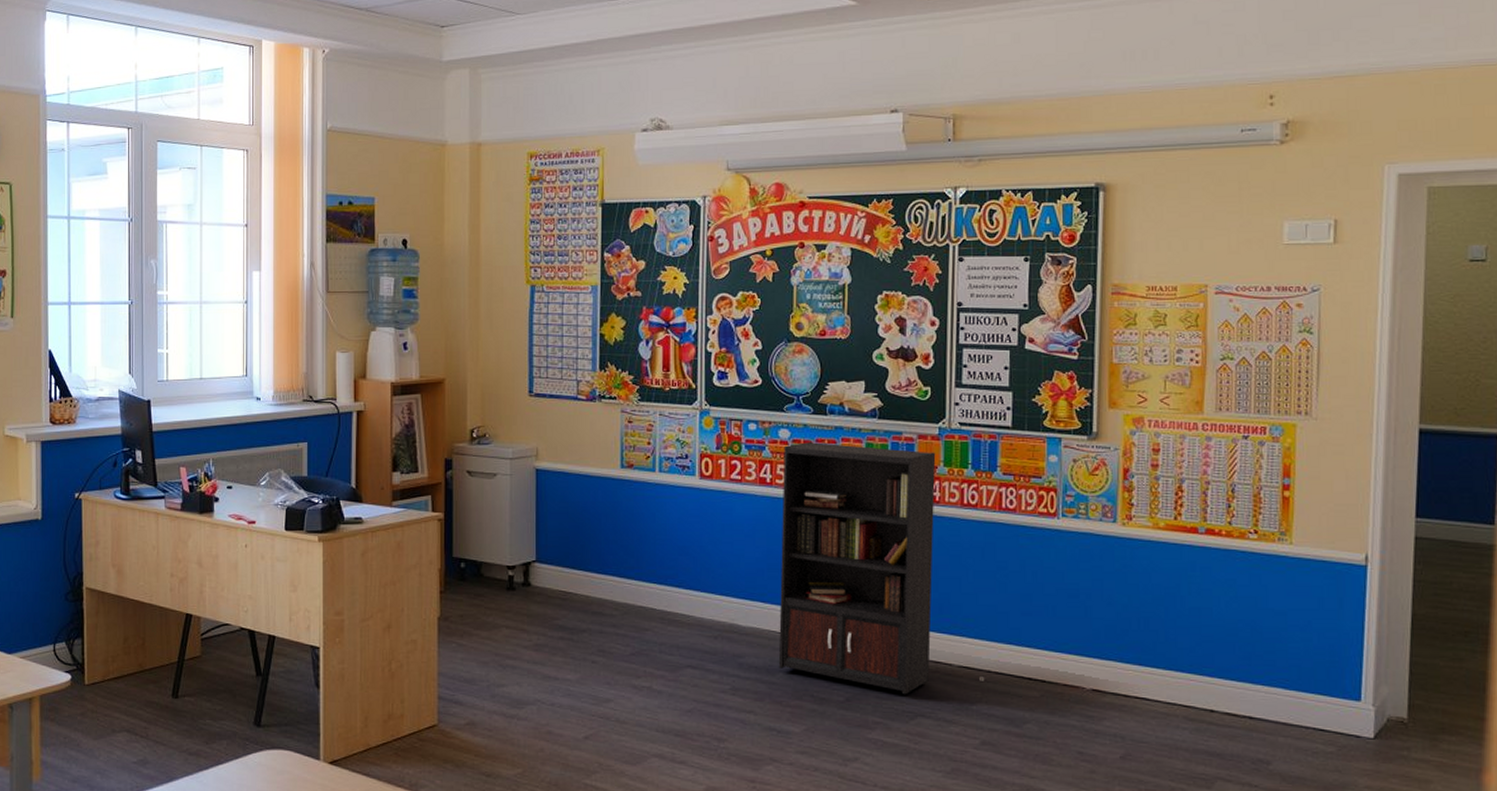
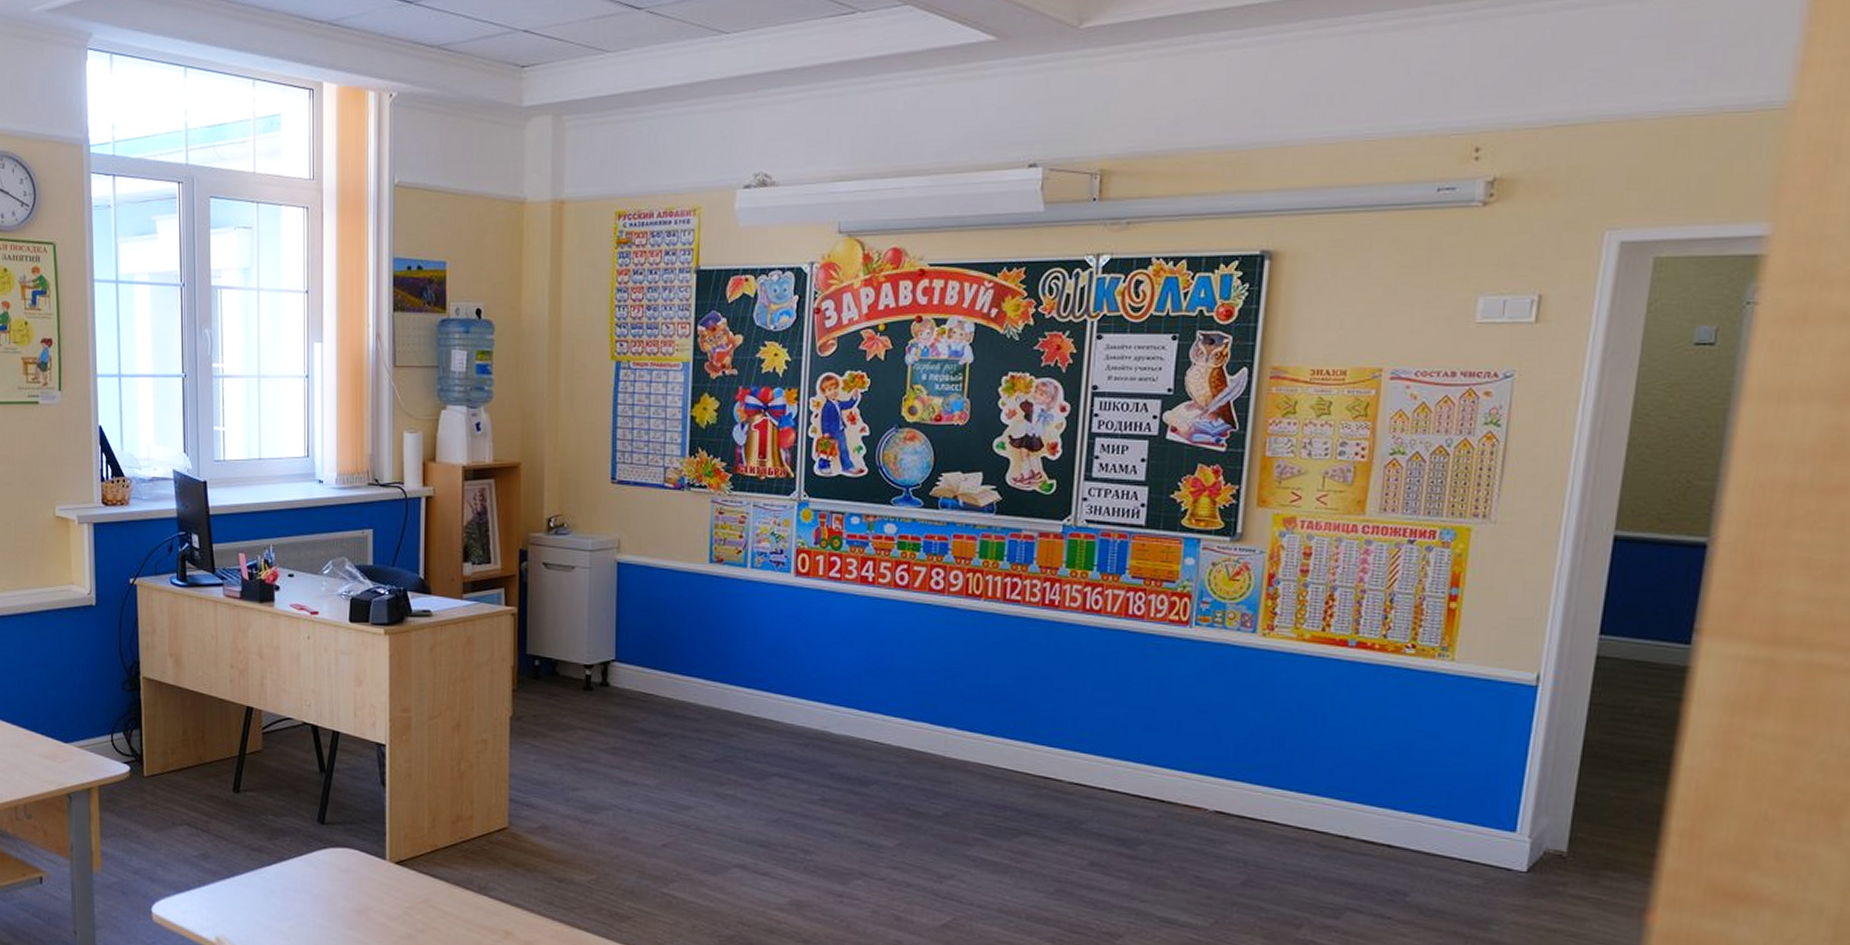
bookcase: present [778,442,984,695] -> none [872,539,1096,811]

